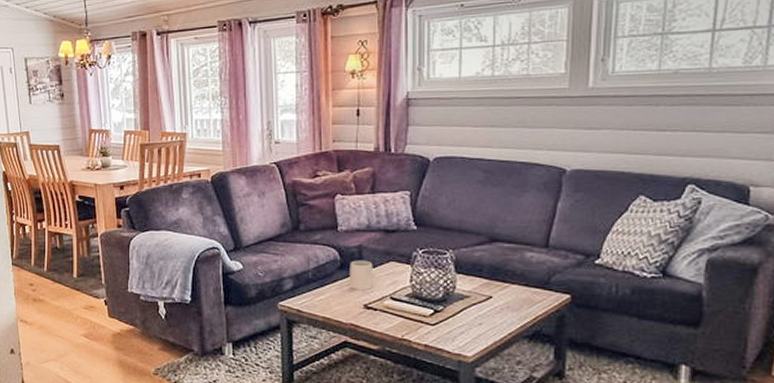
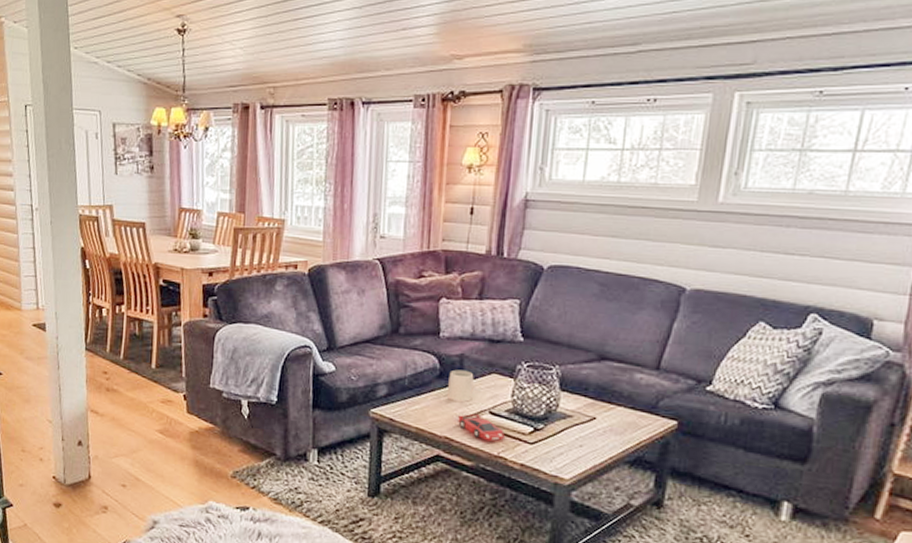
toy car: none [362,300,408,325] -> present [458,413,506,441]

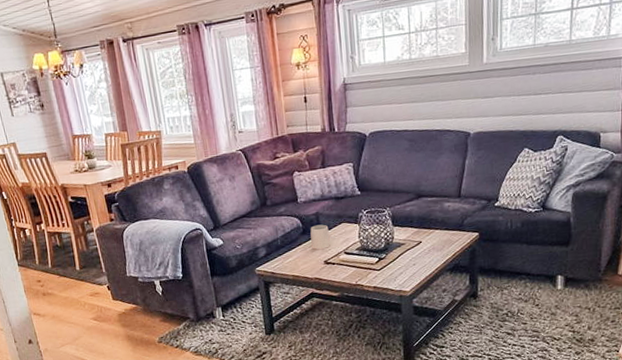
toy car: present [458,413,506,441] -> none [322,255,360,275]

